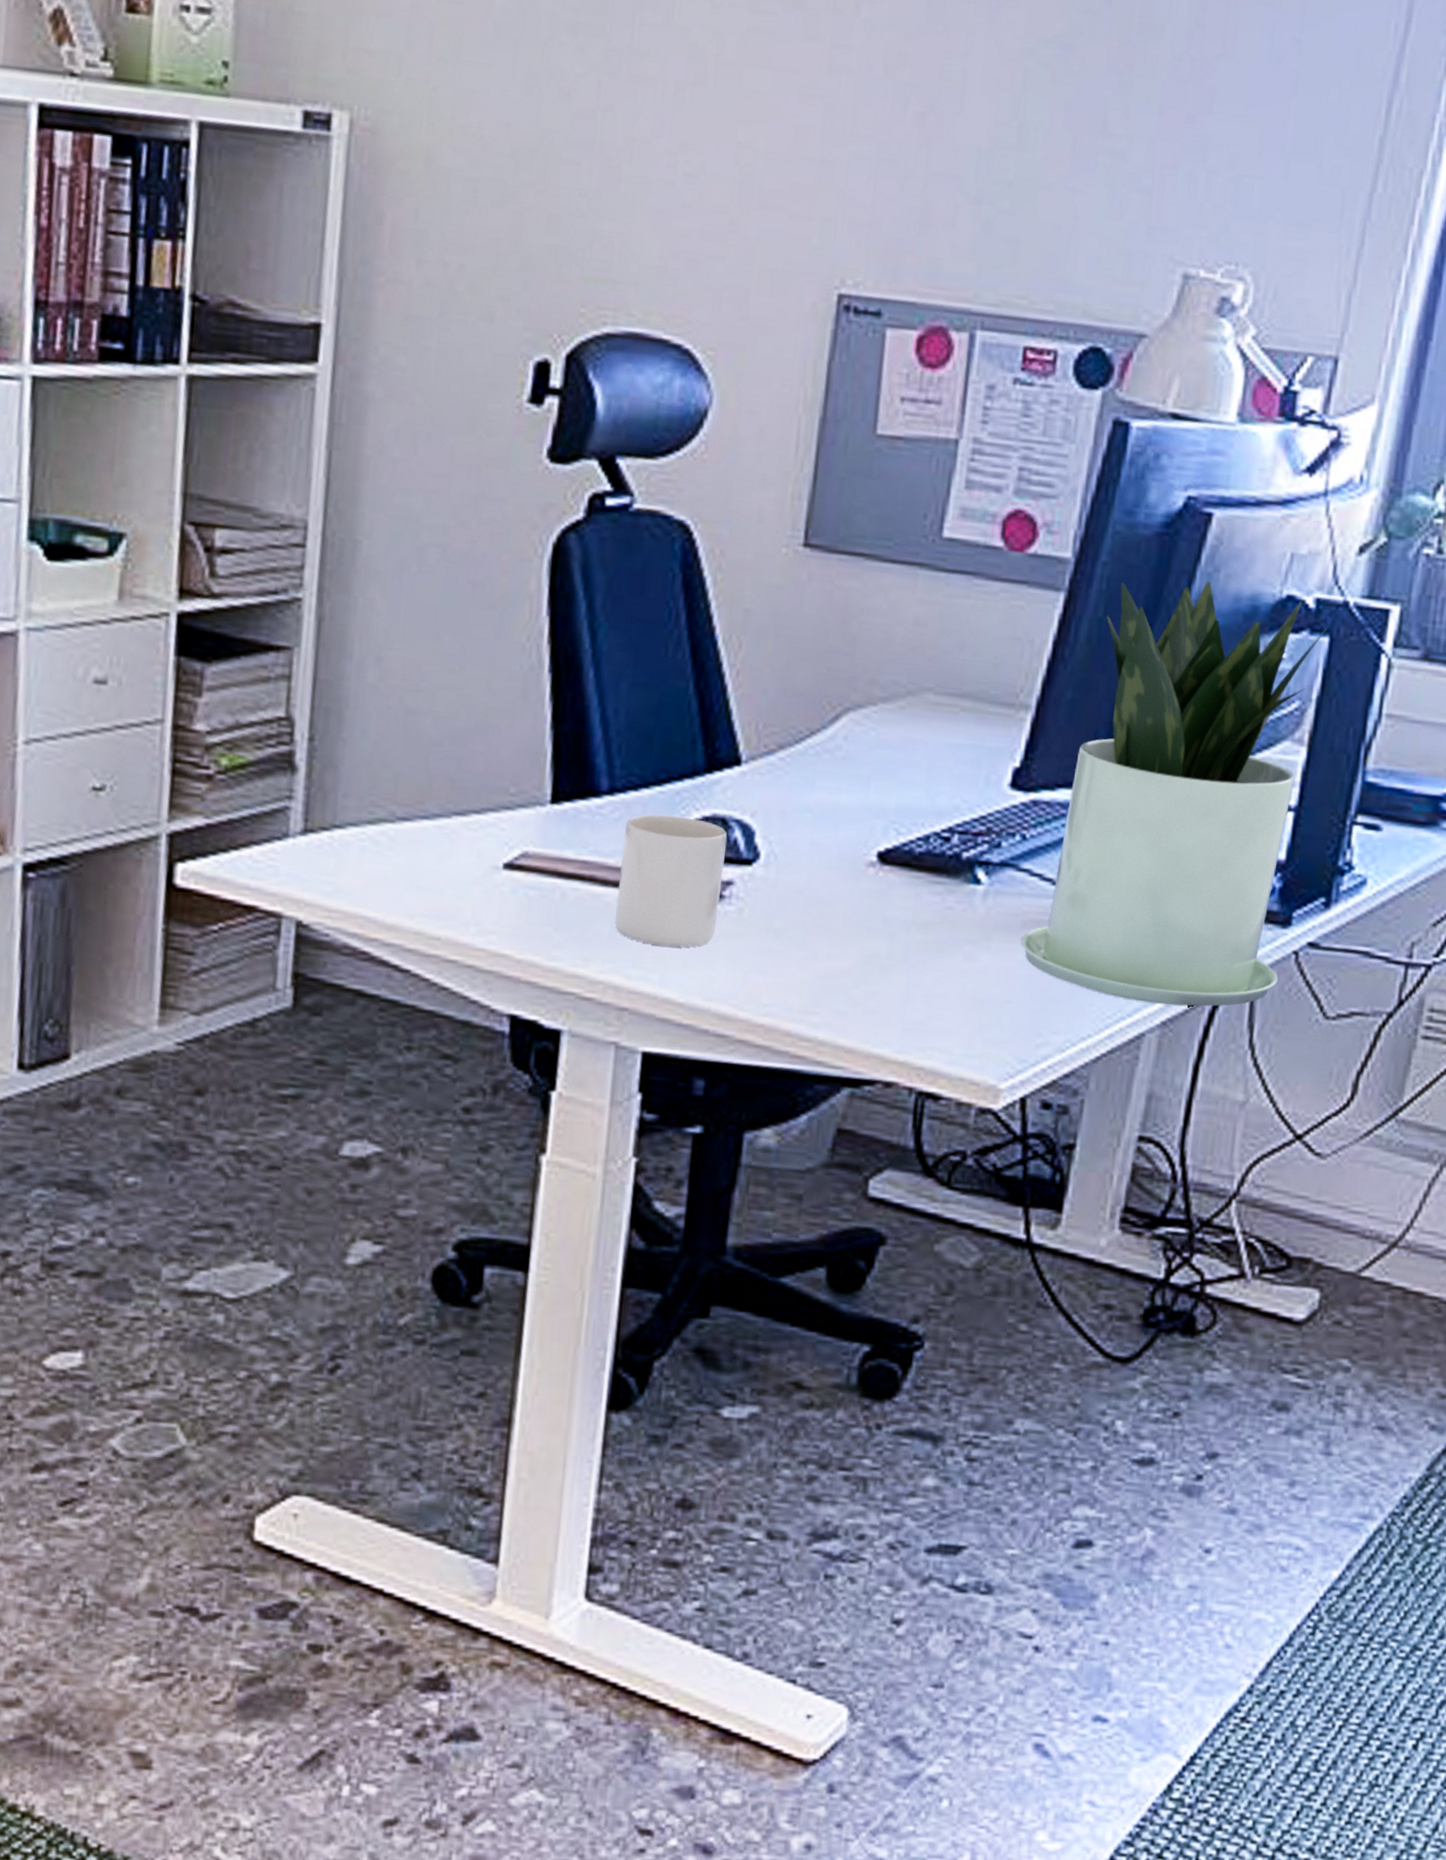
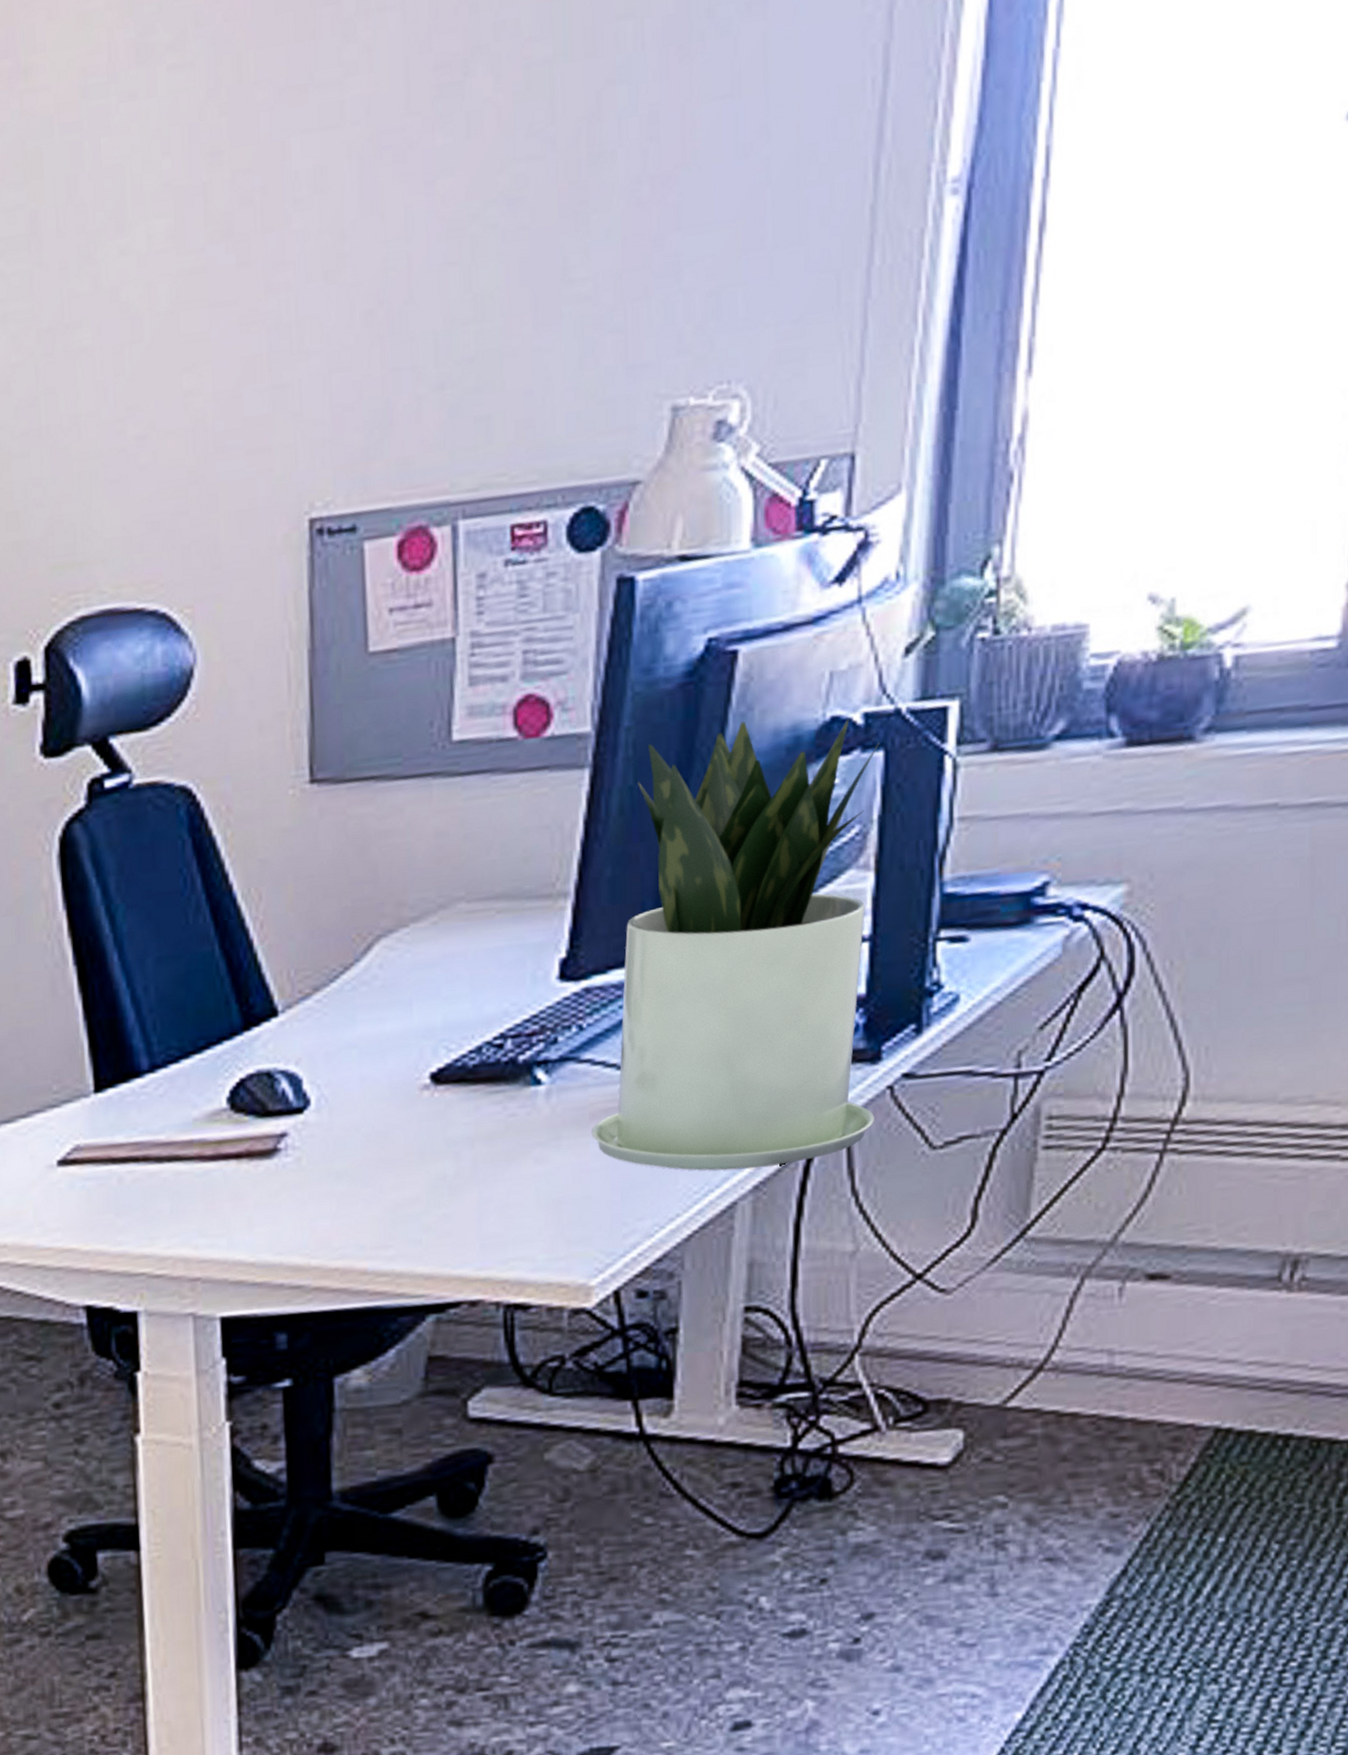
mug: present [615,814,728,947] -> none [171,1078,277,1211]

